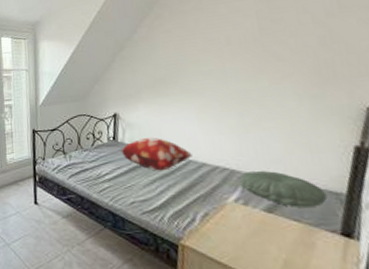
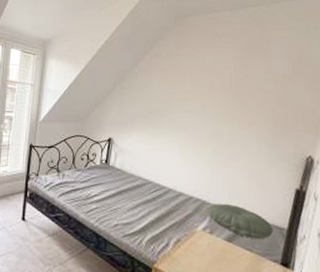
decorative pillow: present [121,137,192,171] -> none [111,164,172,197]

